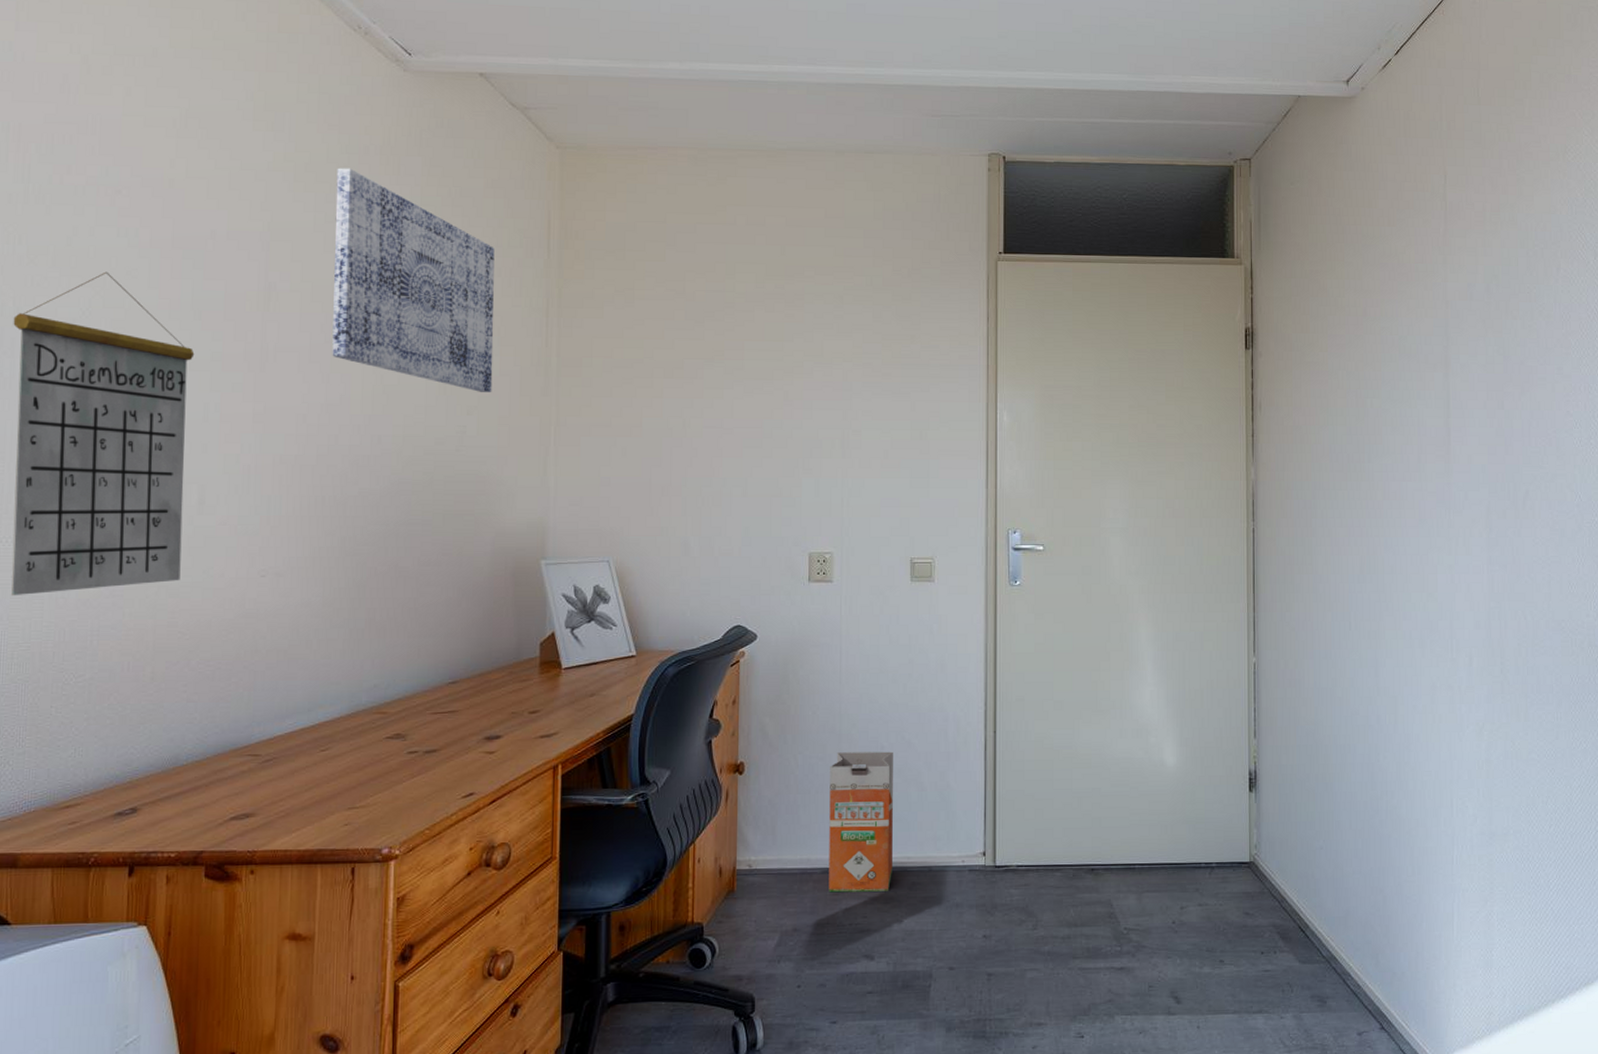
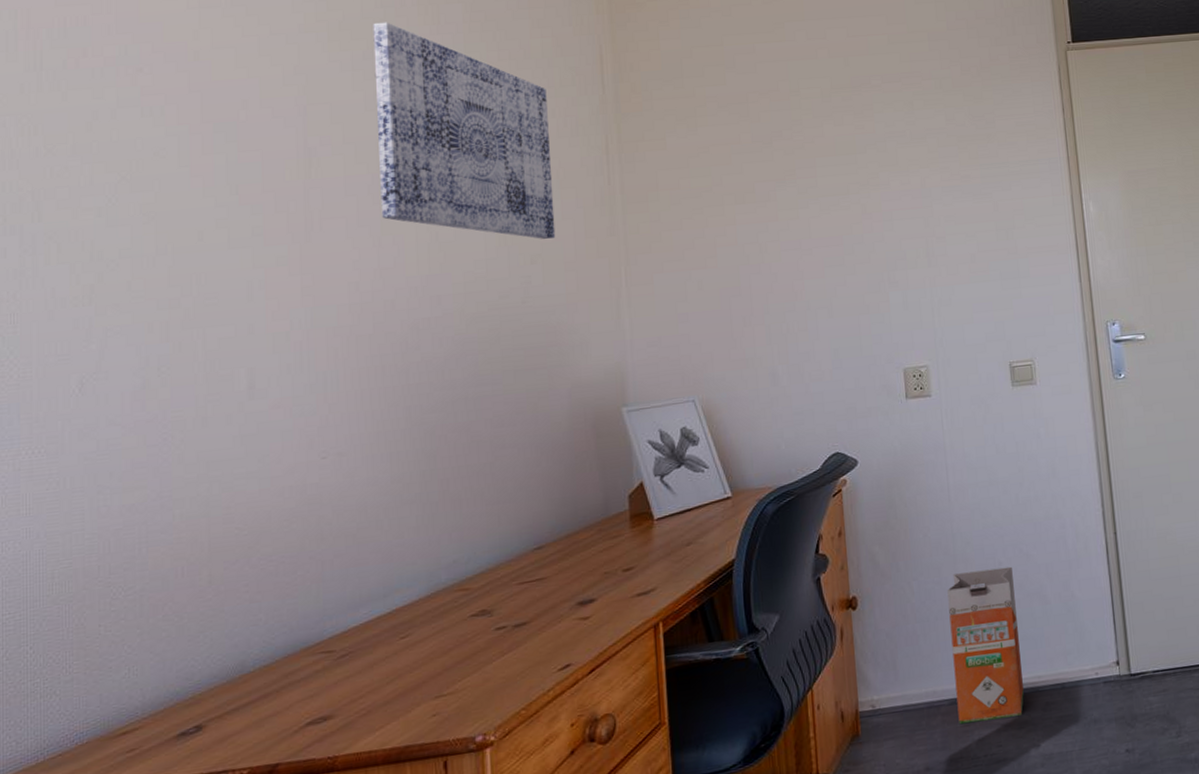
calendar: present [11,271,195,596] -> none [33,154,234,511]

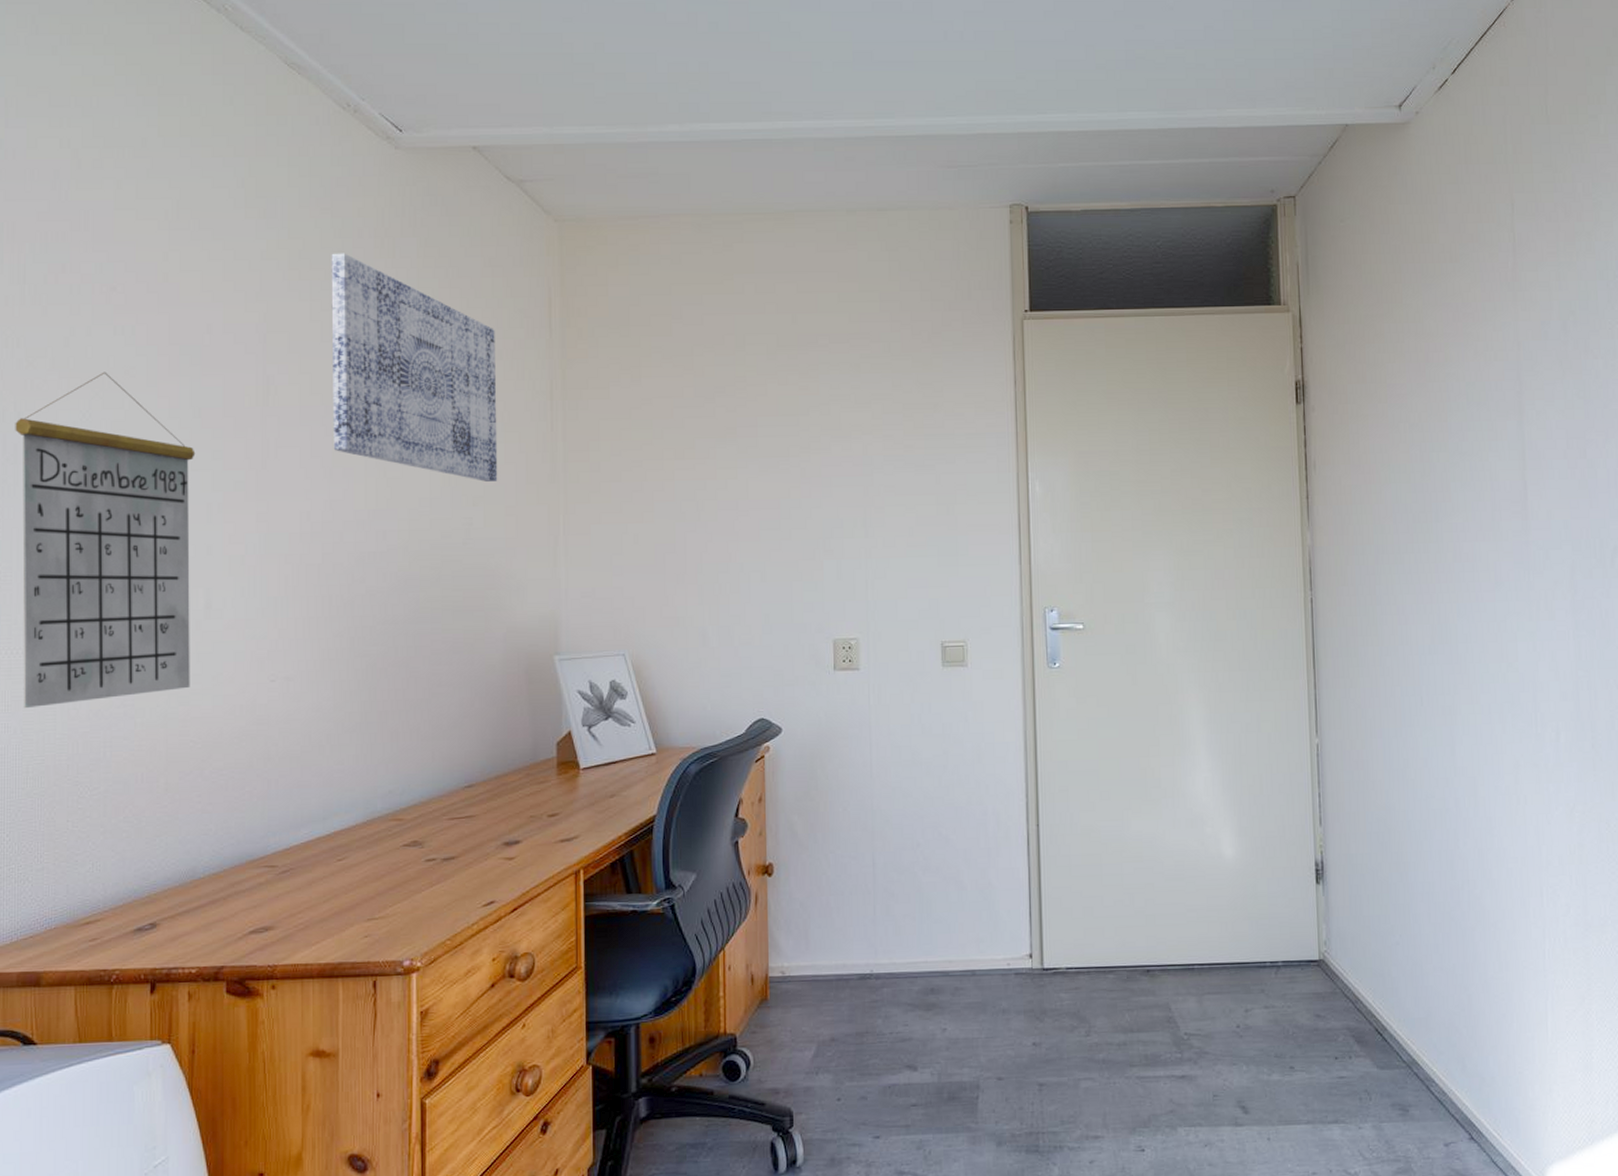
calendar: none [33,154,234,511] -> present [15,371,196,709]
waste bin: present [947,566,1024,725] -> none [863,848,933,1000]

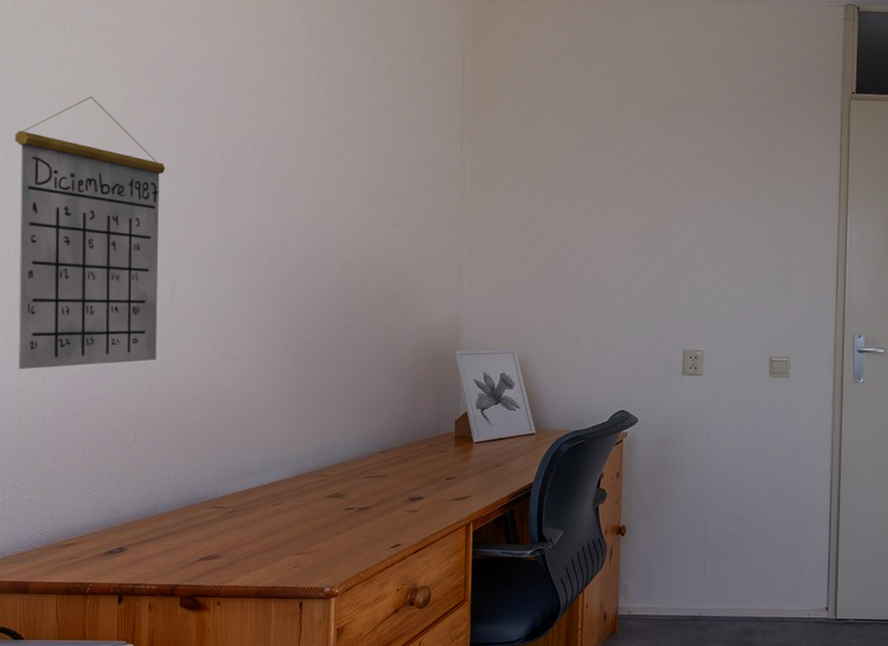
wall art: present [331,253,498,482] -> none [280,9,417,206]

